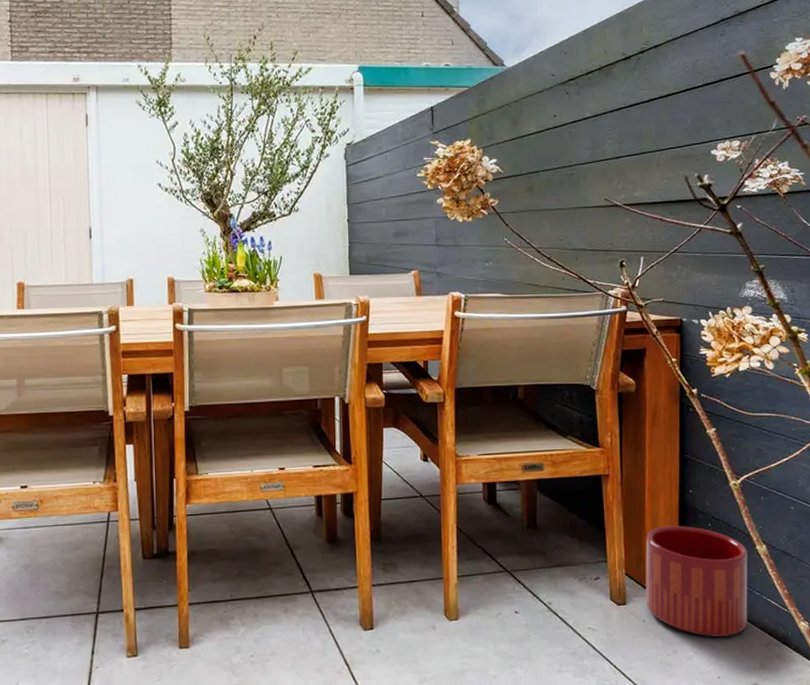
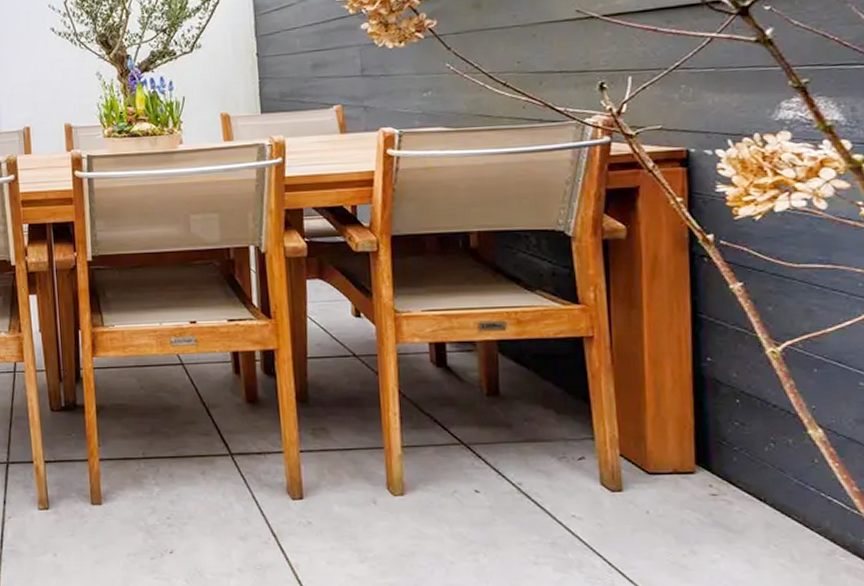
planter: present [645,525,748,637] -> none [647,400,798,539]

